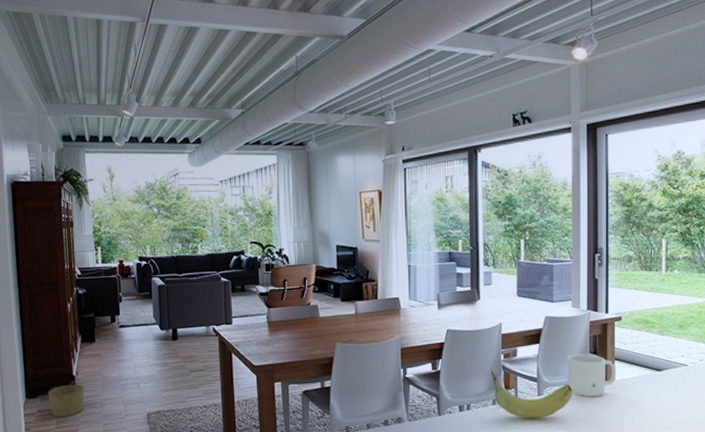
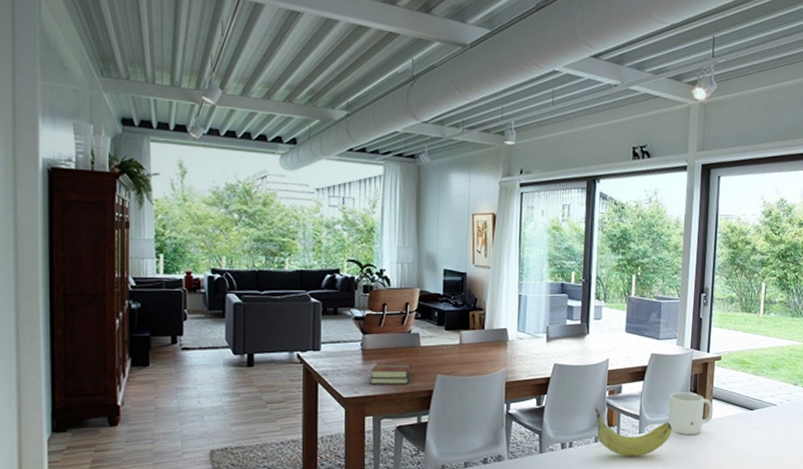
basket: present [48,381,85,417] -> none [82,411,132,455]
books: none [276,331,314,353] -> present [370,361,412,384]

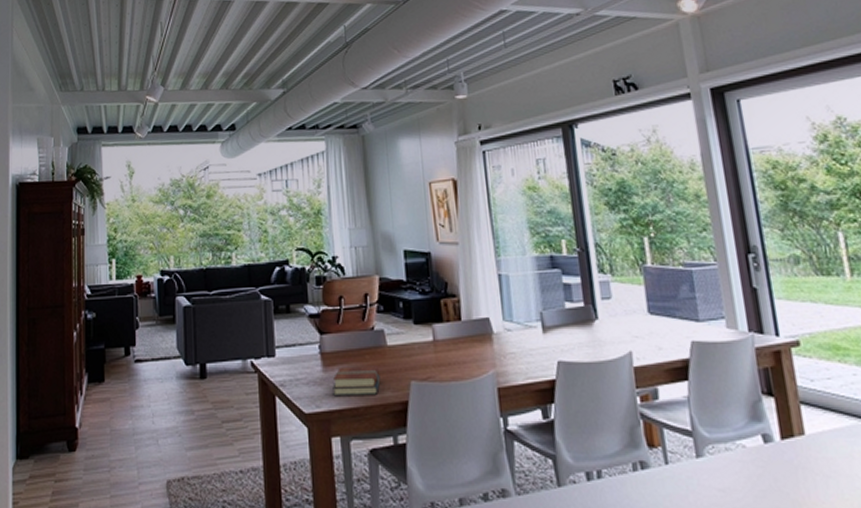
fruit: present [595,406,673,457] -> none [624,418,747,493]
mug: present [668,392,714,434] -> none [730,395,807,459]

